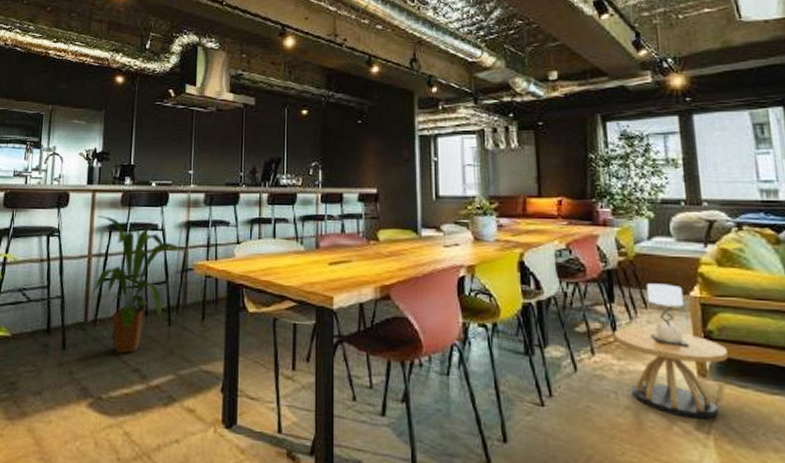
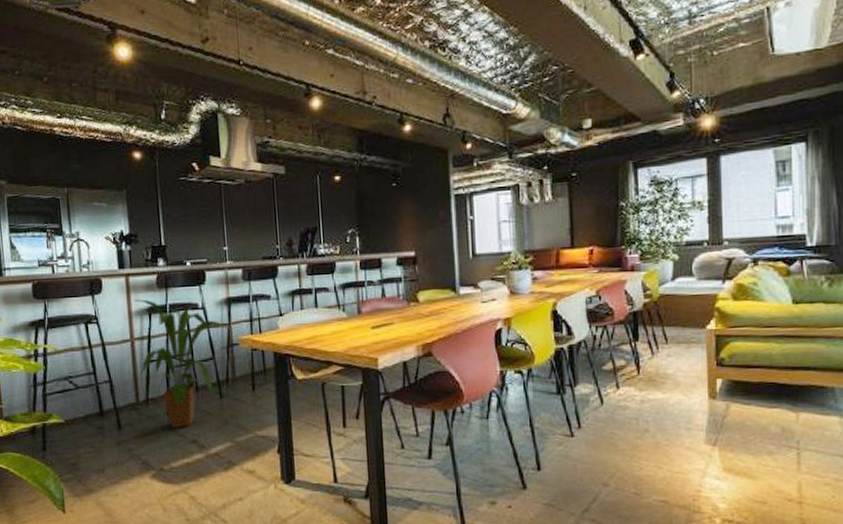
side table: present [613,283,729,419] -> none [636,320,737,435]

